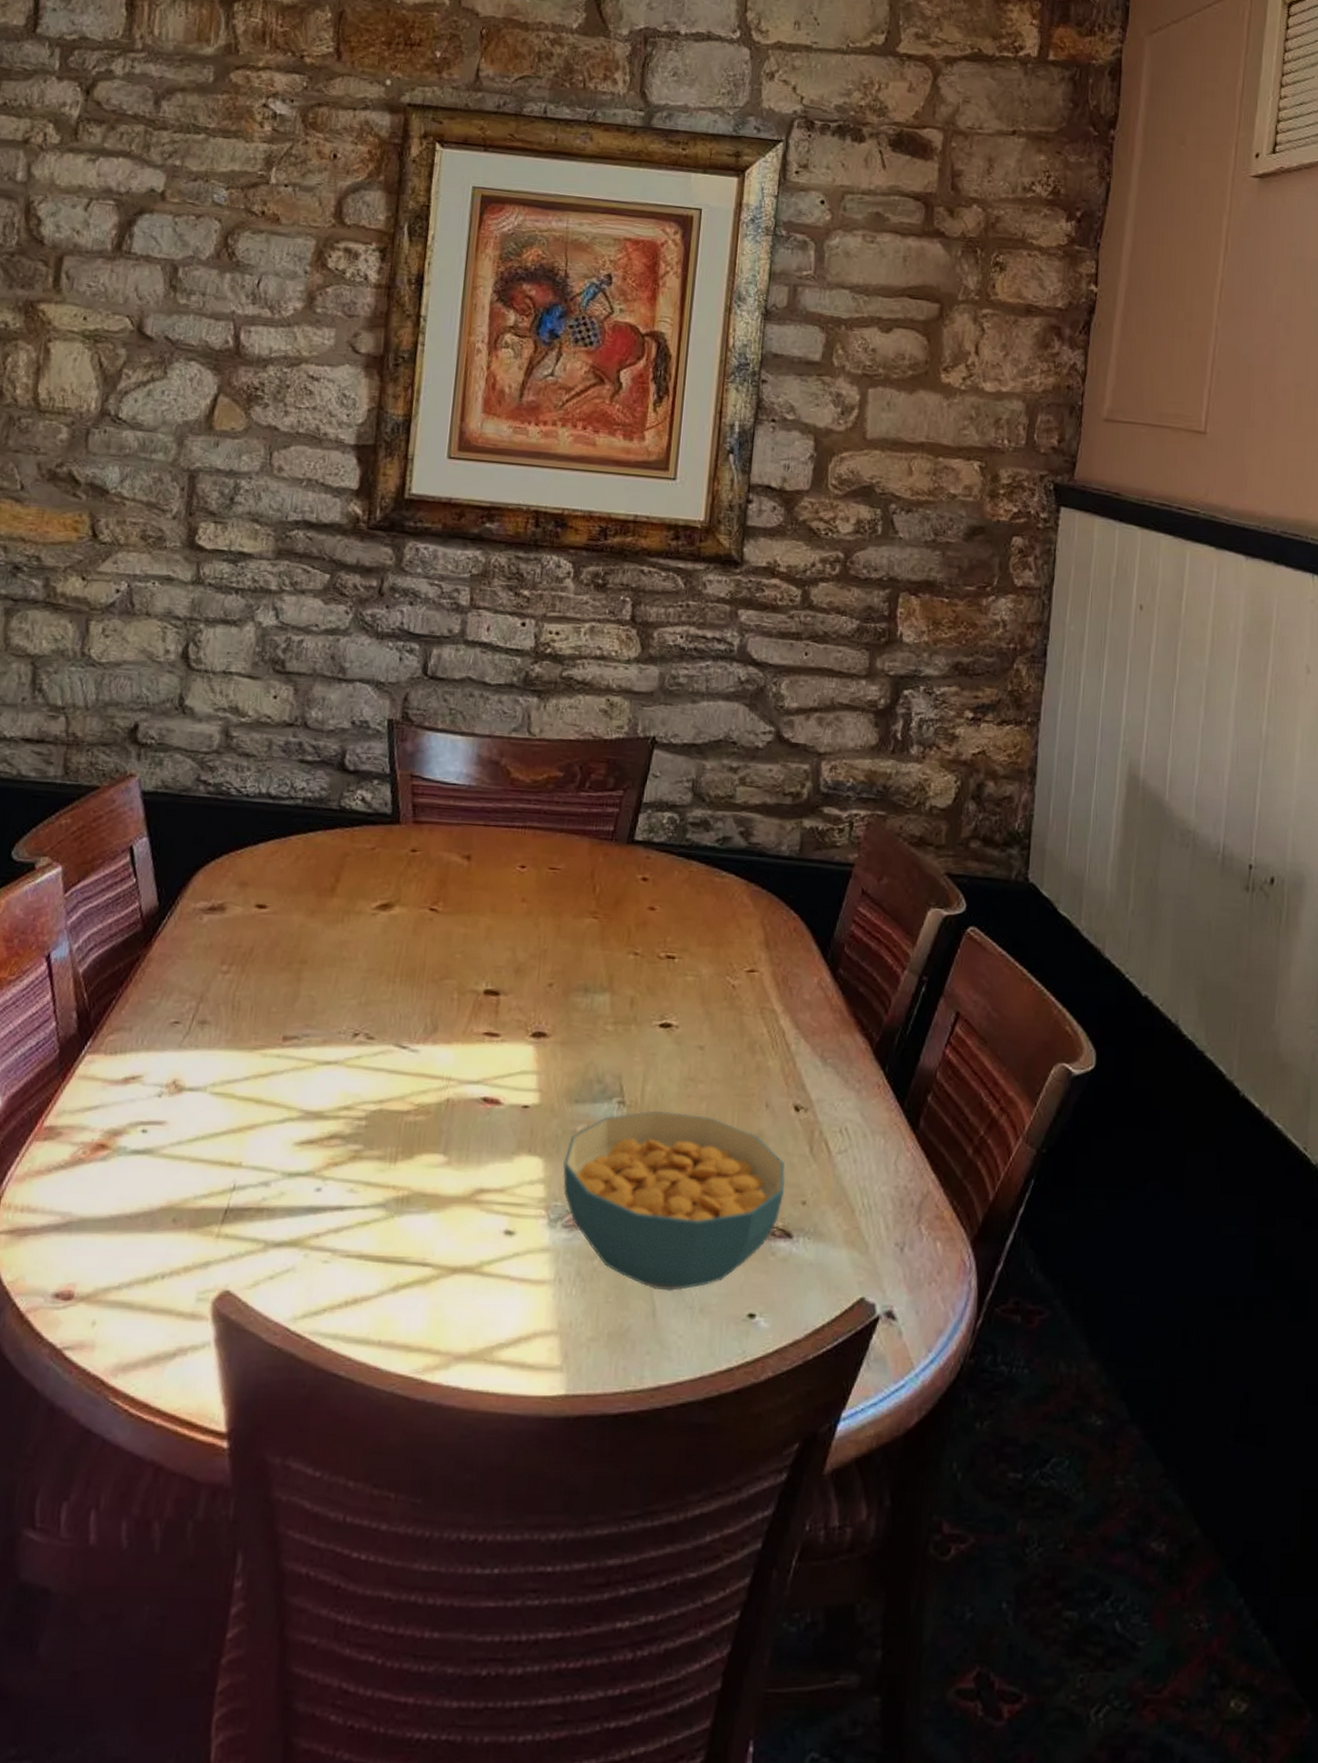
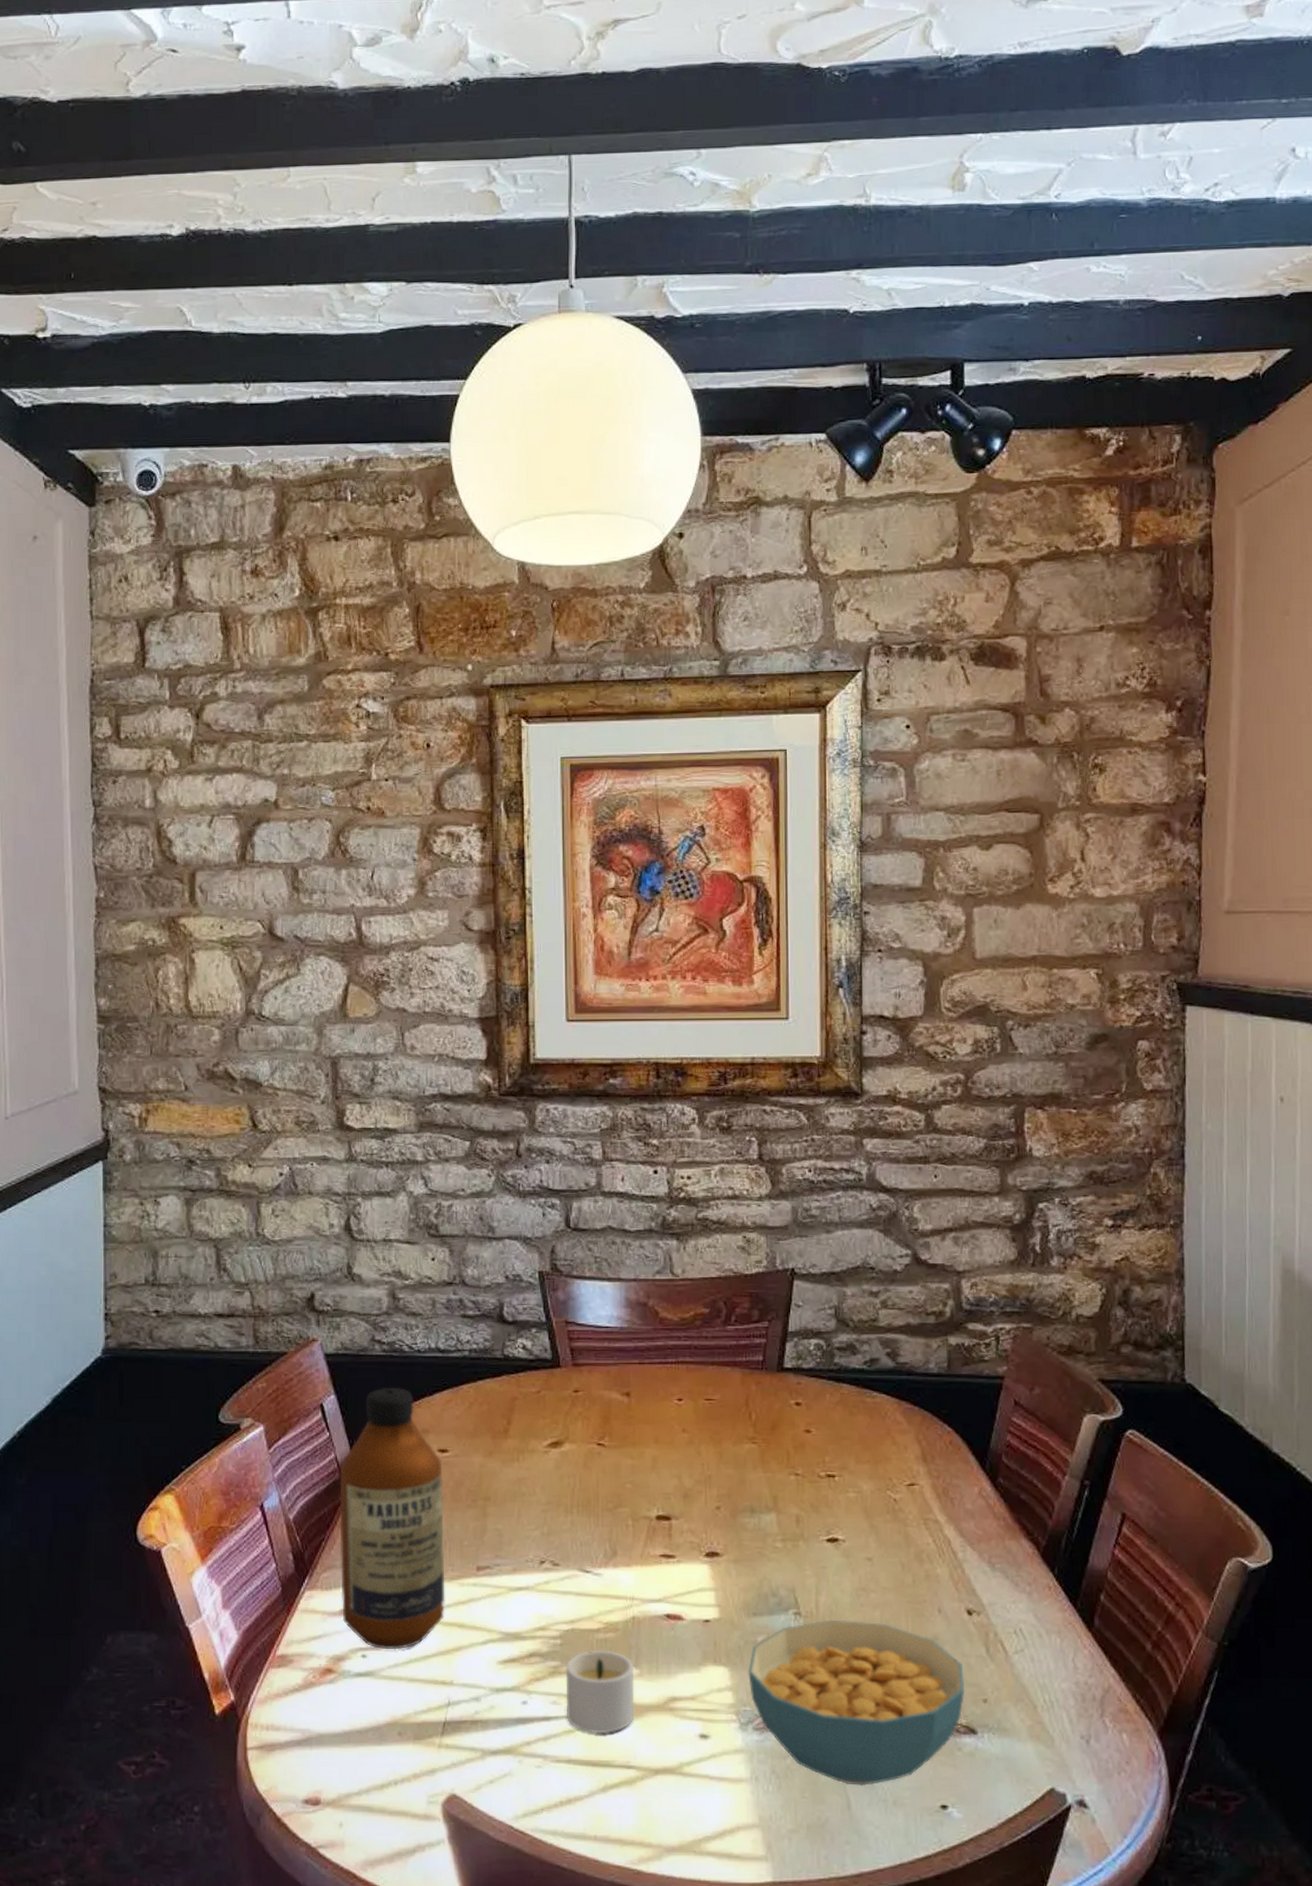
bottle: none [125,833,258,1126] -> present [339,1388,445,1650]
candle: none [363,1134,443,1228] -> present [565,1651,635,1734]

